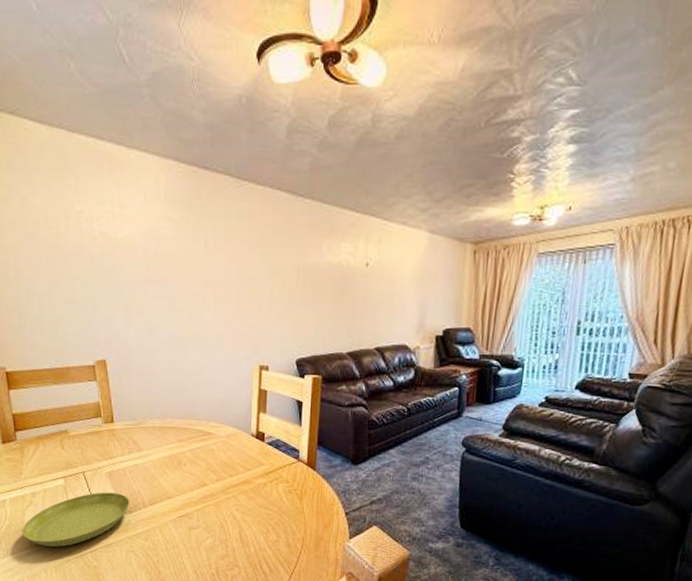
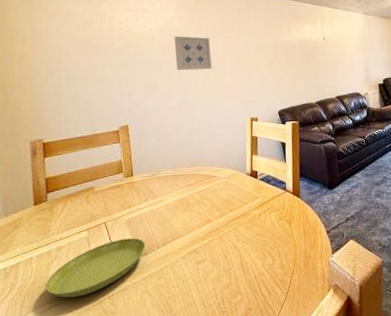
wall art: none [162,245,212,296] -> present [174,36,212,71]

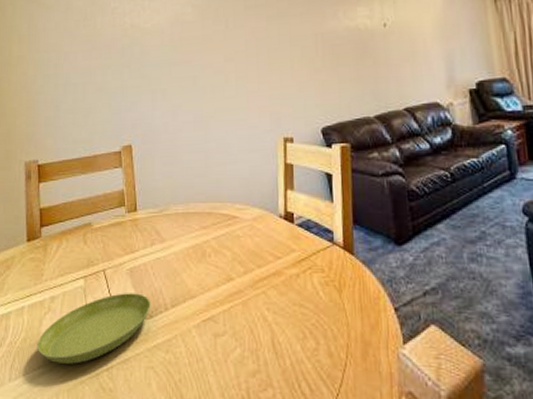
wall art: present [174,36,212,71] -> none [186,28,234,74]

